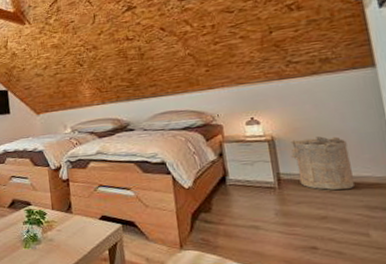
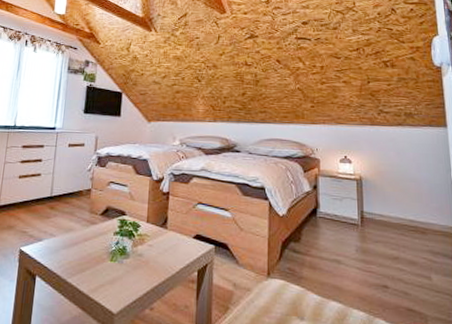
laundry hamper: present [290,136,354,190] -> none [374,182,423,234]

